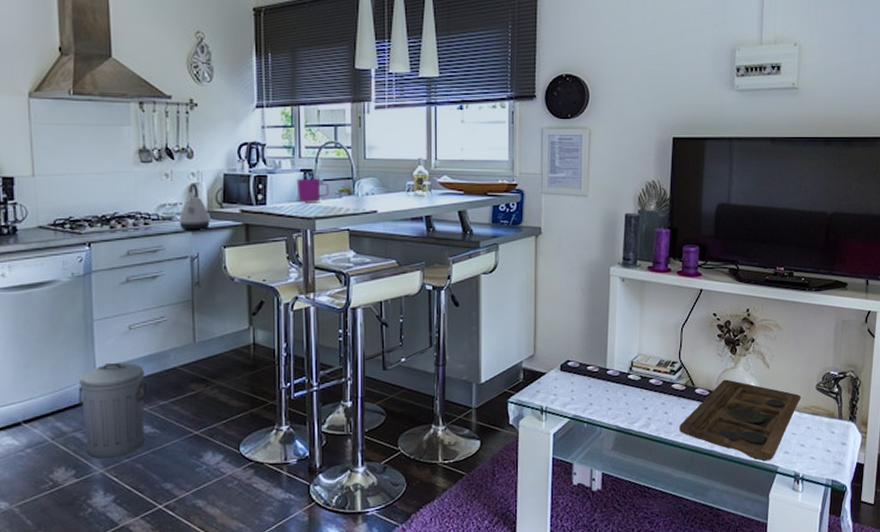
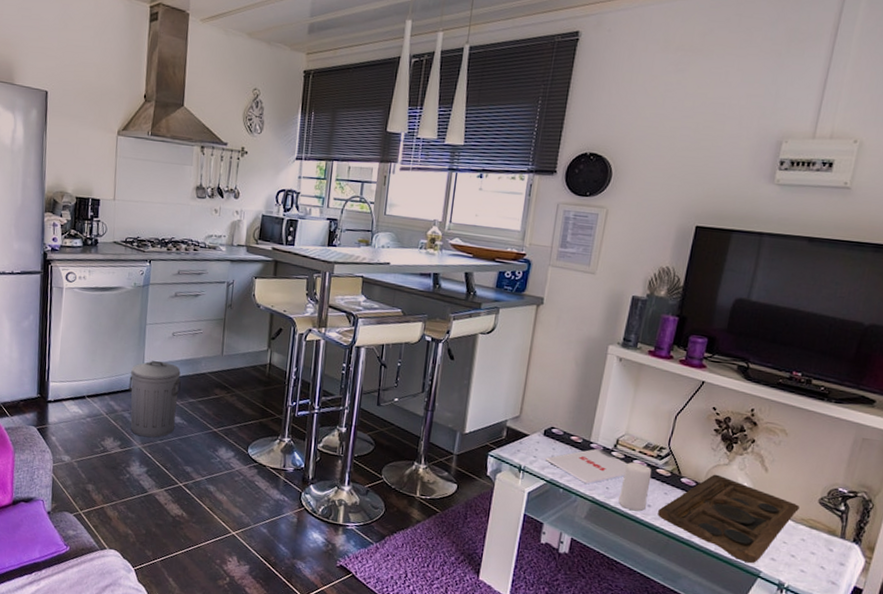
kettle: present [179,183,210,230] -> none [221,219,247,261]
mug: present [296,178,329,203] -> none [321,226,350,249]
magazine: none [566,374,645,414] -> present [546,448,628,485]
candle: none [640,381,668,432] -> present [618,462,652,512]

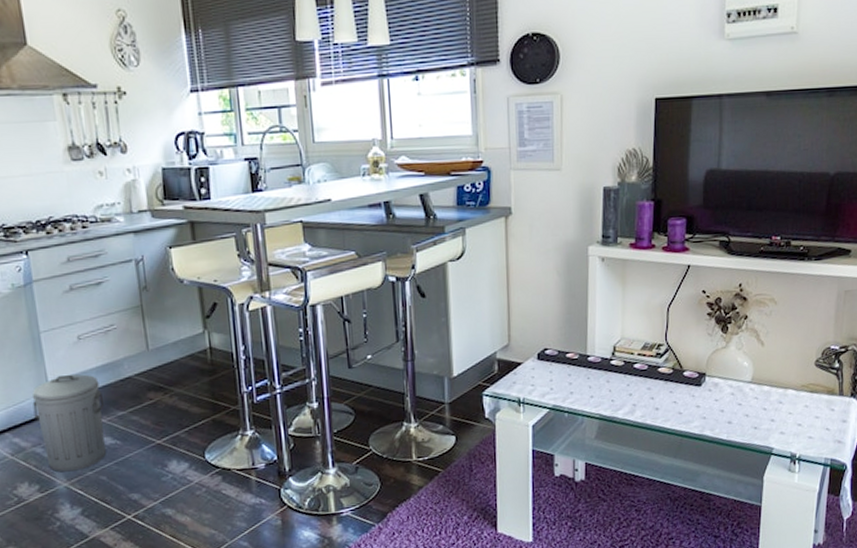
magazine: present [546,448,628,485] -> none [544,360,629,402]
candle: present [618,462,652,512] -> none [625,366,654,418]
decorative tray: present [658,474,799,563] -> none [667,360,798,443]

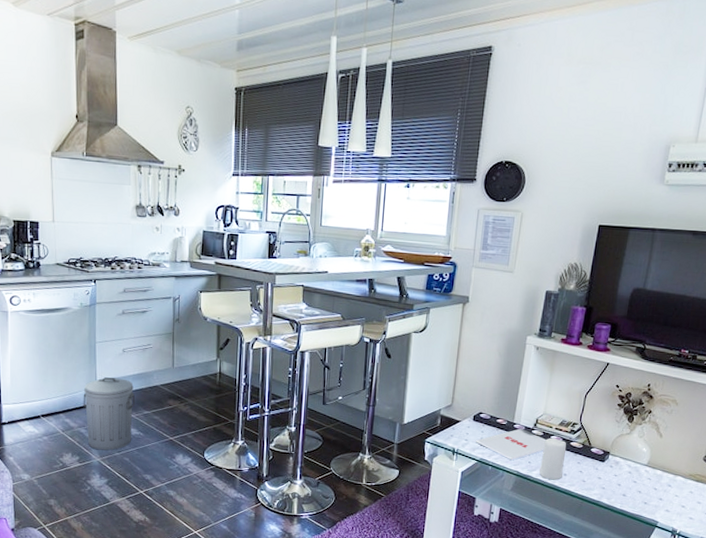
magazine: none [544,360,629,402] -> present [476,428,547,461]
candle: none [625,366,654,418] -> present [539,438,567,480]

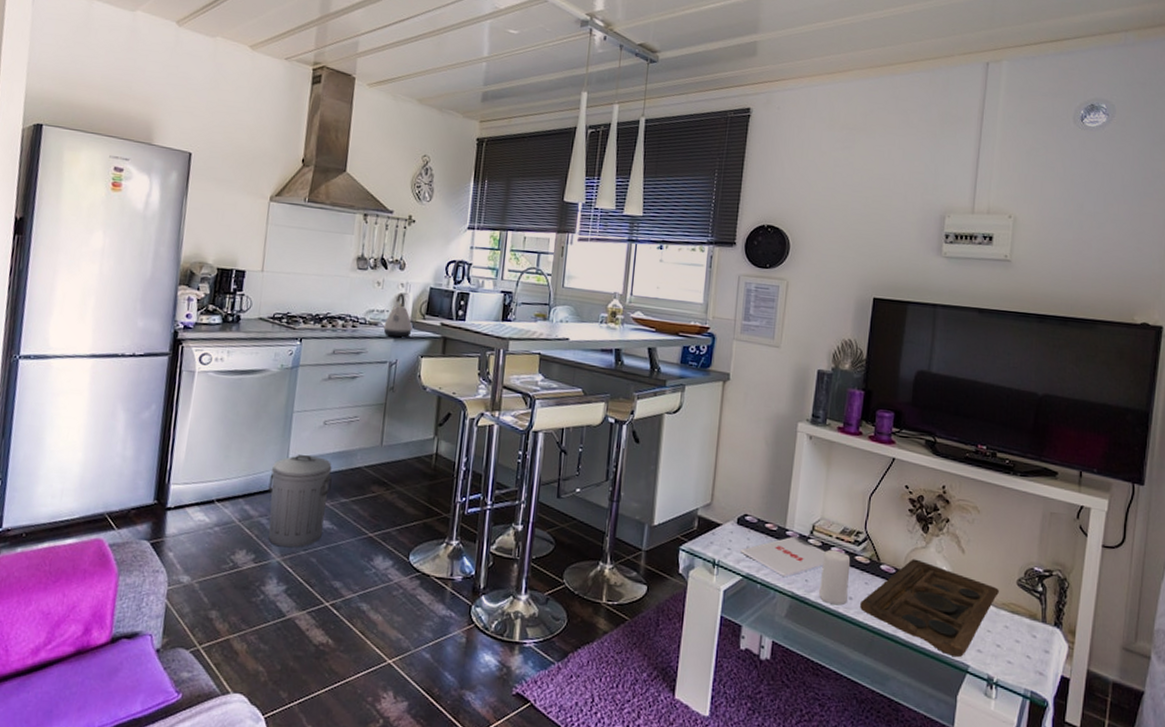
kettle: none [165,236,191,276] -> present [383,293,413,338]
decorative tray: none [572,443,688,515] -> present [860,559,999,657]

